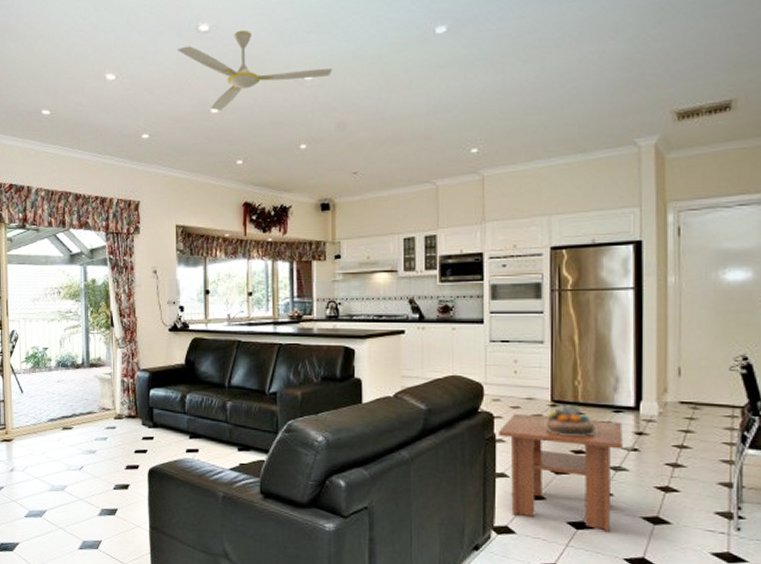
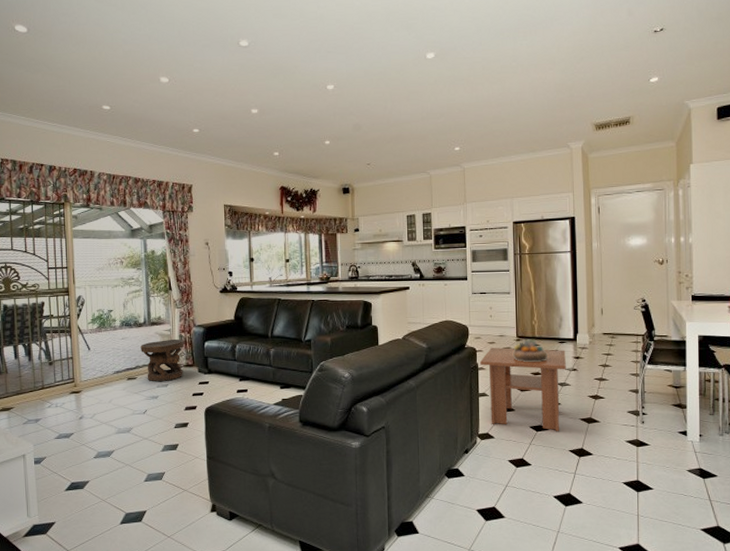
side table: none [78,384,127,434] -> present [141,339,185,382]
ceiling fan: present [177,29,333,111] -> none [221,47,350,112]

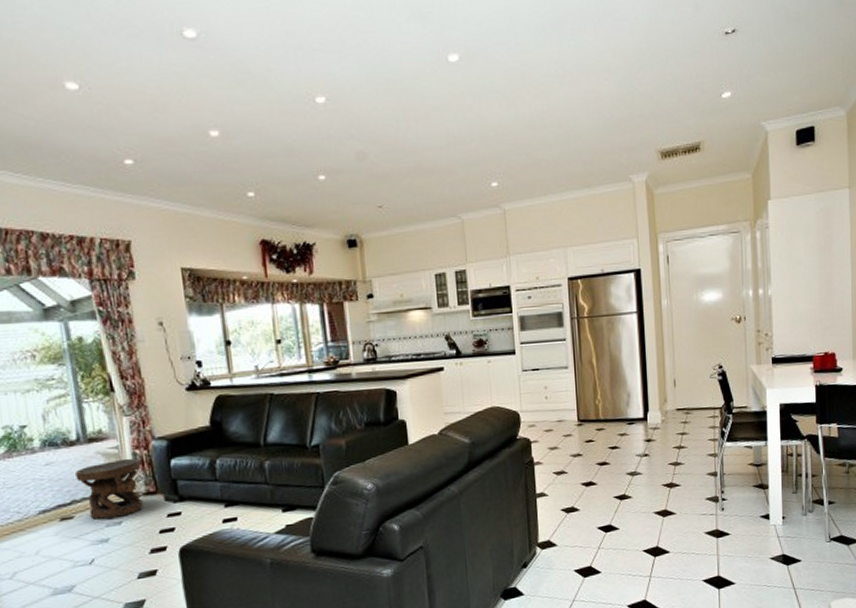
coffee table: present [480,347,566,431] -> none [536,432,636,530]
decorative bowl: present [513,339,547,363] -> none [574,422,615,452]

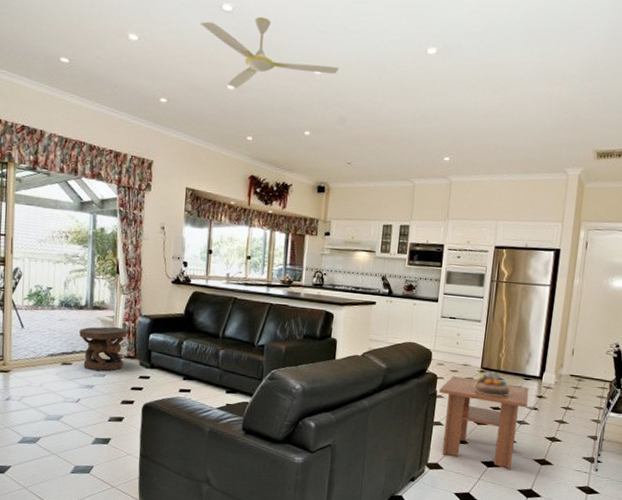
ceiling fan: none [158,40,347,134] -> present [200,16,340,89]
coffee table: none [536,432,636,530] -> present [439,376,529,469]
decorative bowl: none [574,422,615,452] -> present [474,371,510,397]

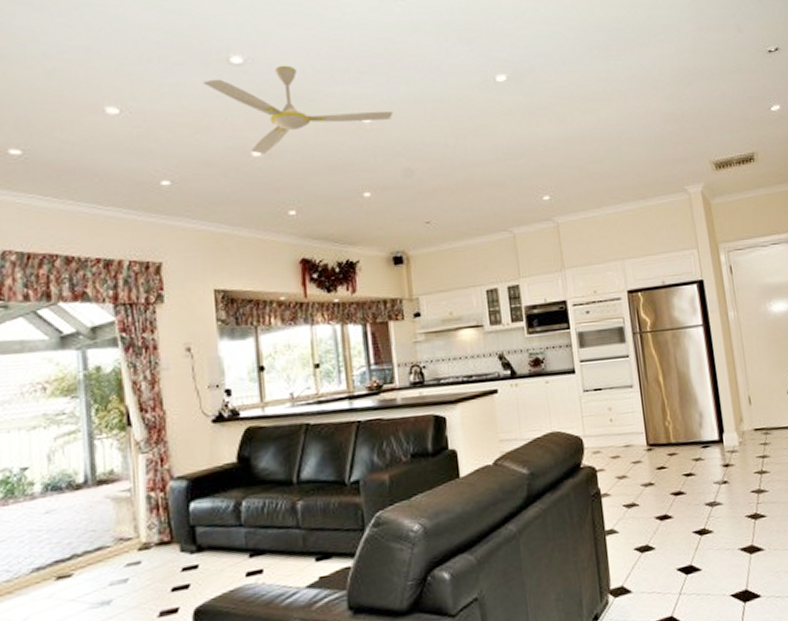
side table: present [79,326,128,371] -> none [79,502,156,577]
coffee table: present [439,376,529,469] -> none [603,456,715,573]
decorative bowl: present [474,371,510,397] -> none [644,446,690,480]

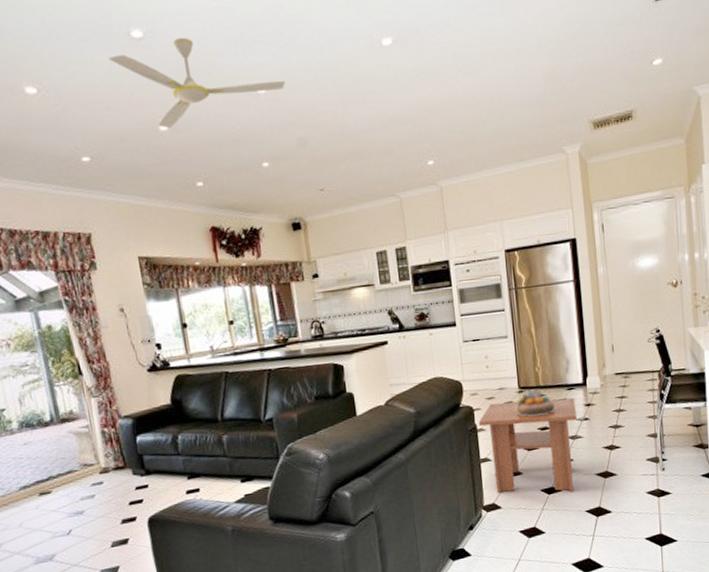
coffee table: none [603,456,715,573] -> present [479,397,577,493]
decorative bowl: none [644,446,690,480] -> present [515,389,555,417]

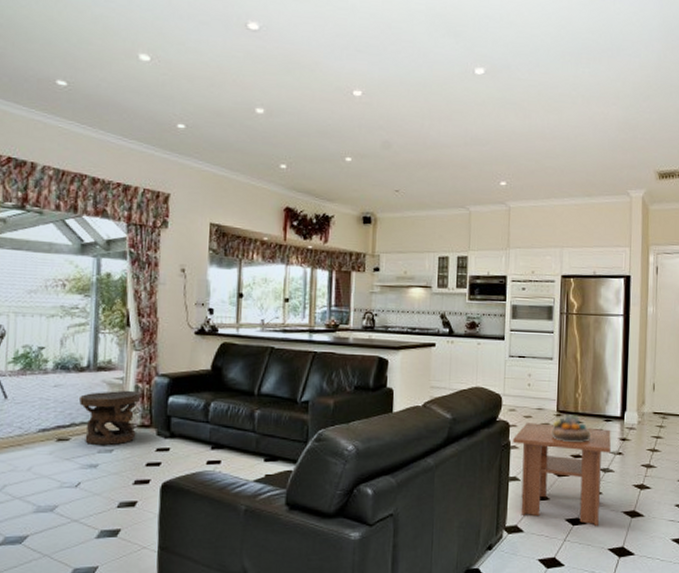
side table: none [51,436,114,494] -> present [79,390,141,446]
ceiling fan: present [108,37,286,128] -> none [222,35,381,112]

